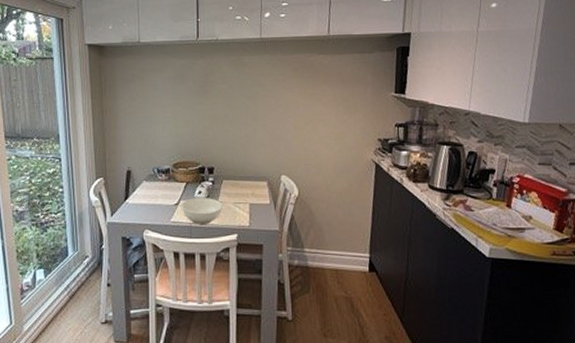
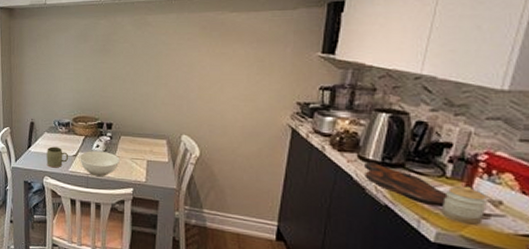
mug: none [146,196,170,220] -> present [46,146,69,168]
cutting board: none [434,190,496,226] -> present [364,161,448,207]
jar: none [491,205,522,238] -> present [441,186,487,225]

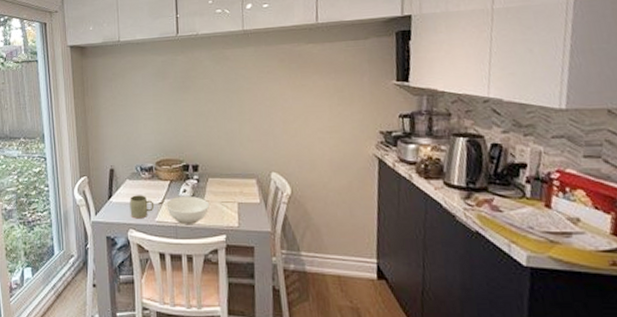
cutting board: present [364,161,448,207] -> none [451,187,532,229]
jar: present [441,186,487,225] -> none [526,205,568,244]

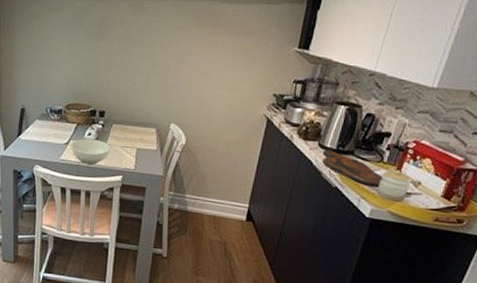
mug: present [130,195,155,219] -> none [37,134,61,157]
cutting board: none [451,187,532,229] -> present [322,149,383,188]
jar: none [526,205,568,244] -> present [376,169,411,202]

